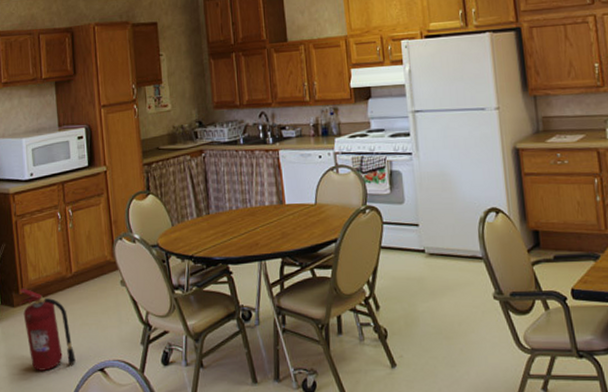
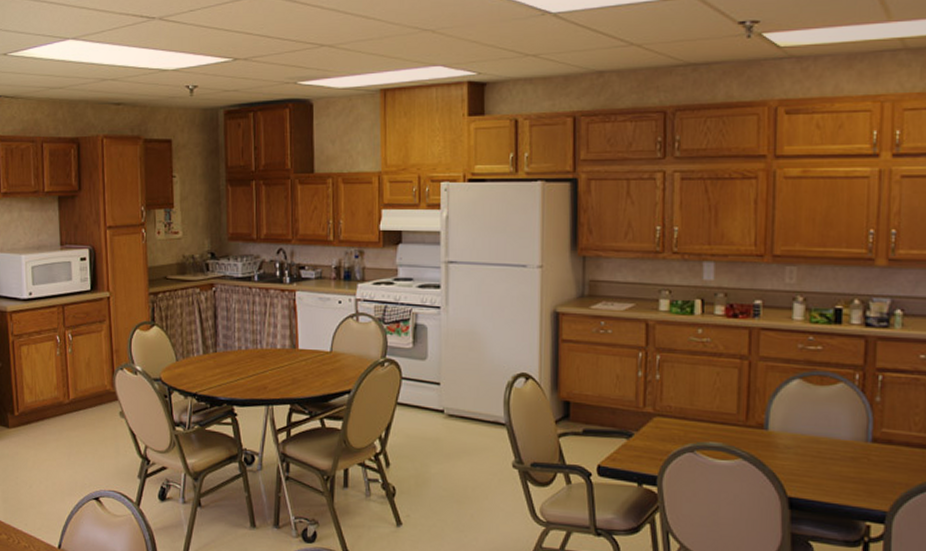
fire extinguisher: present [19,288,76,371] -> none [14,409,70,494]

